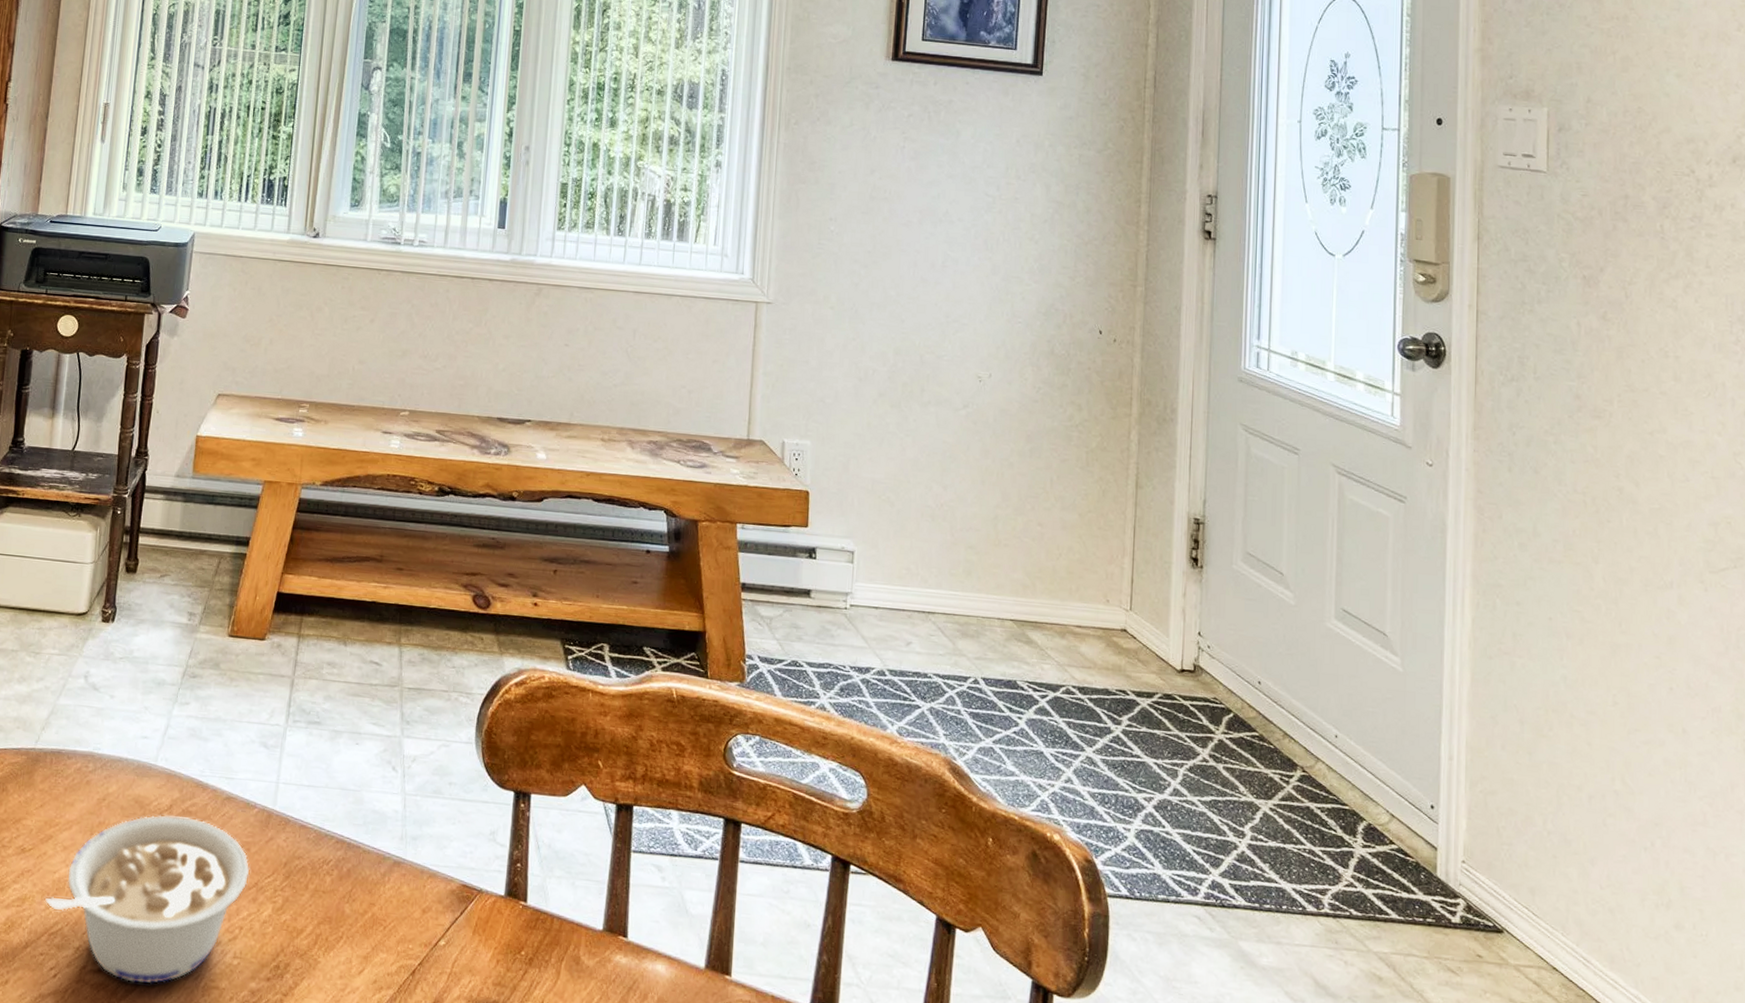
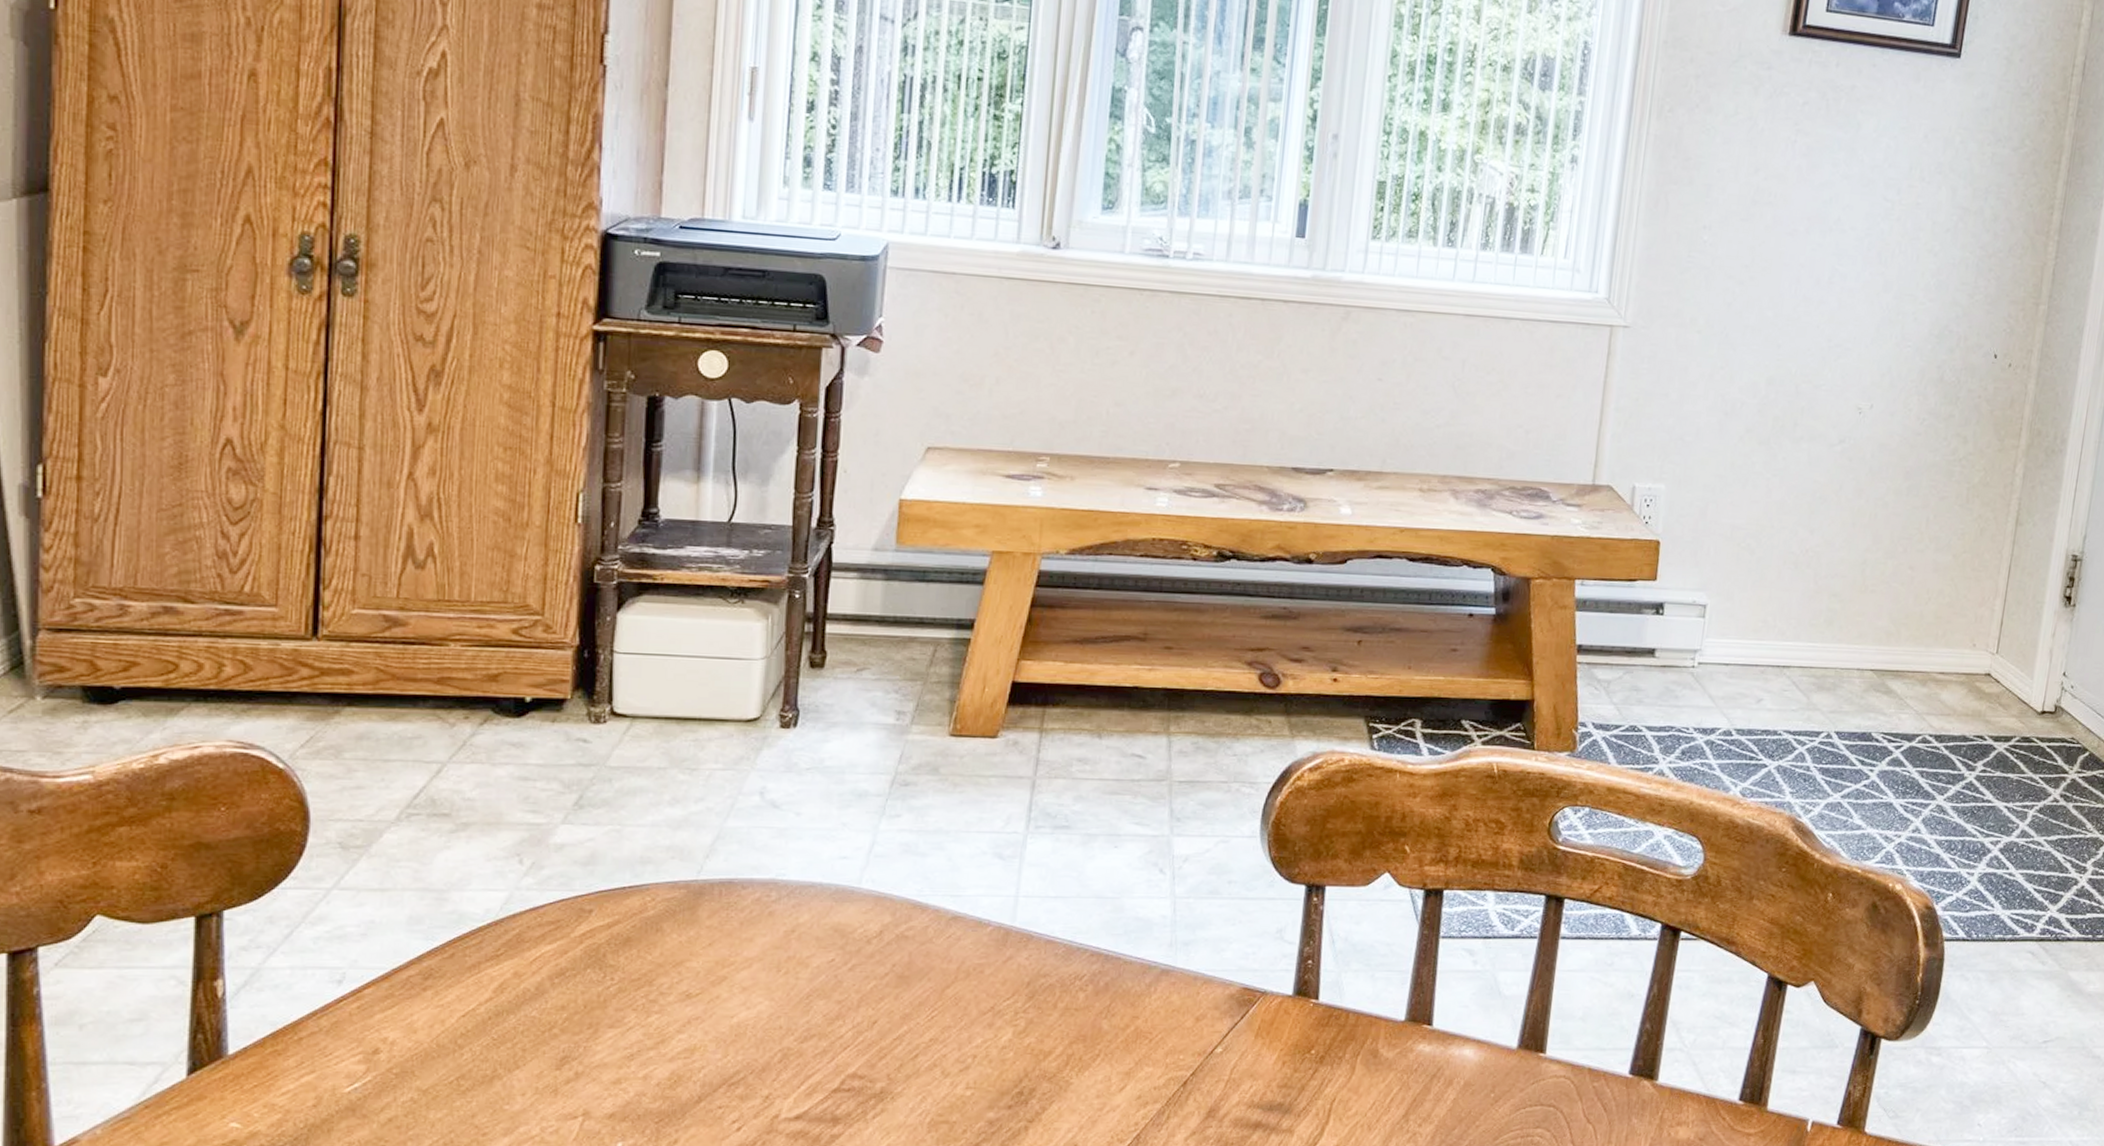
legume: present [45,815,250,984] -> none [721,943,984,1127]

